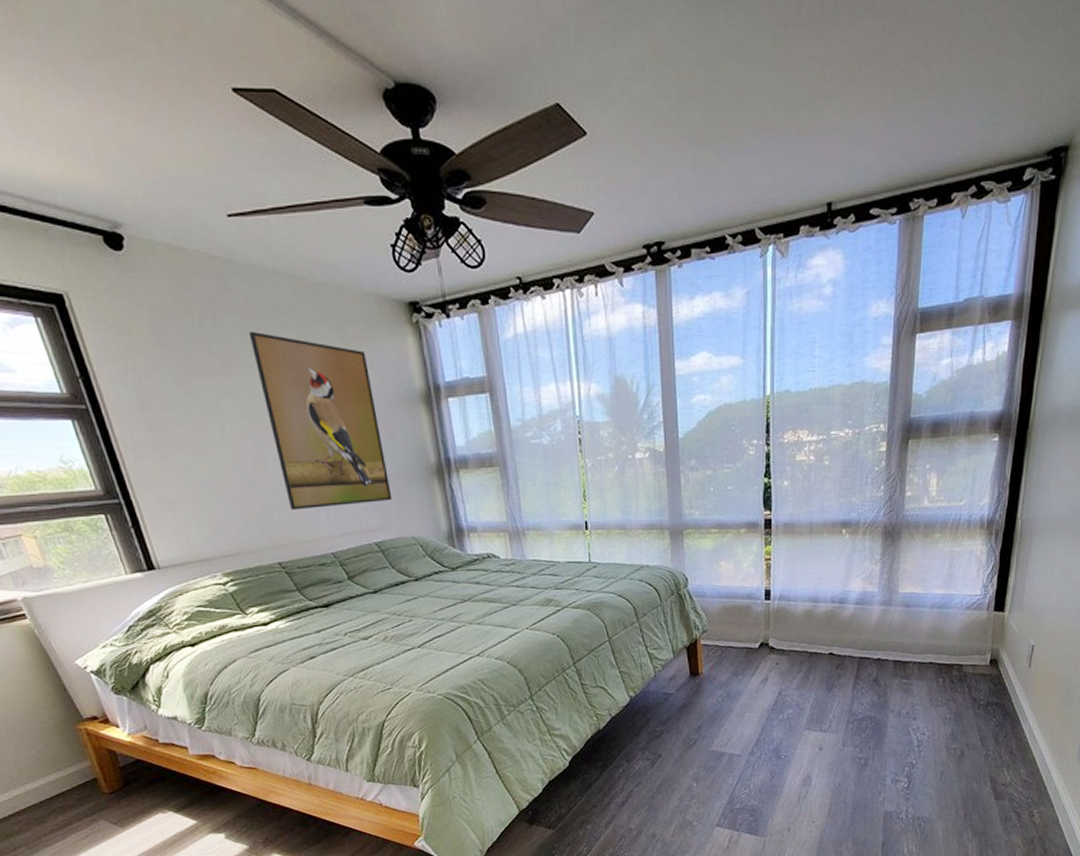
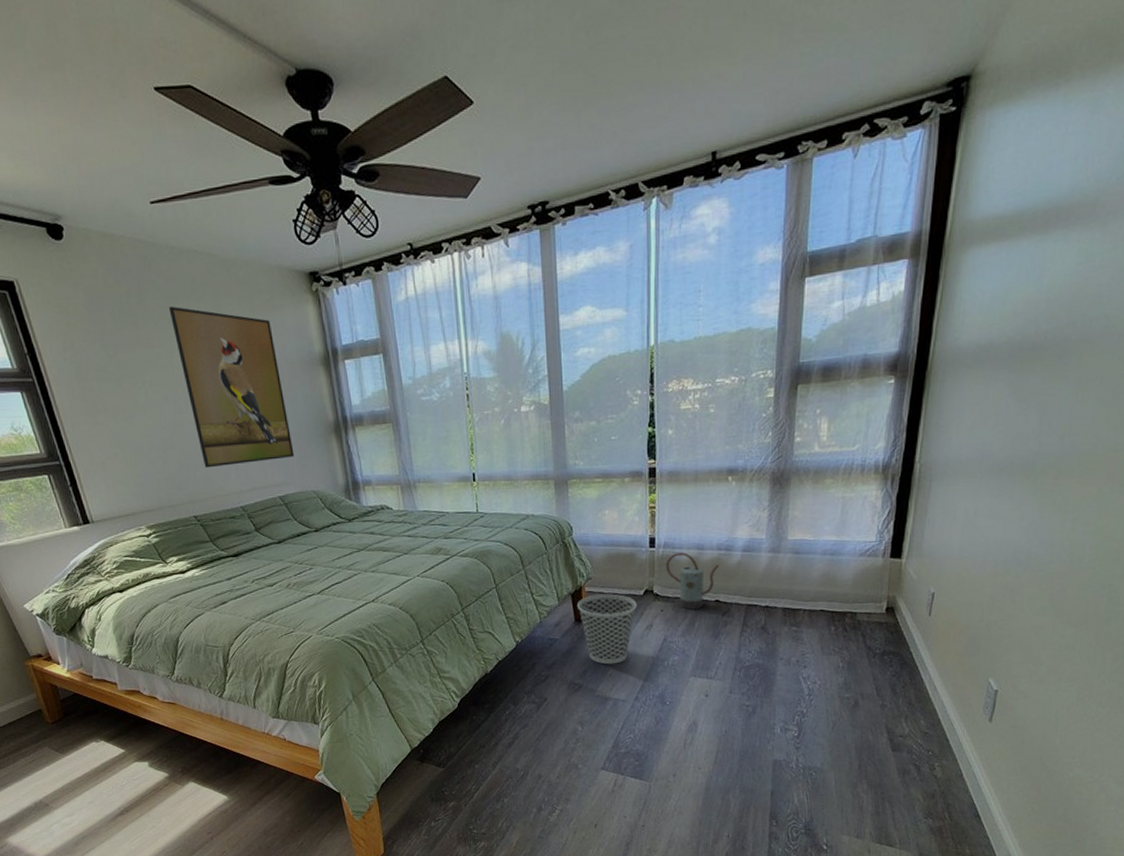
wastebasket: none [693,647,752,719] -> present [577,594,637,665]
watering can: none [780,605,833,663] -> present [665,552,719,610]

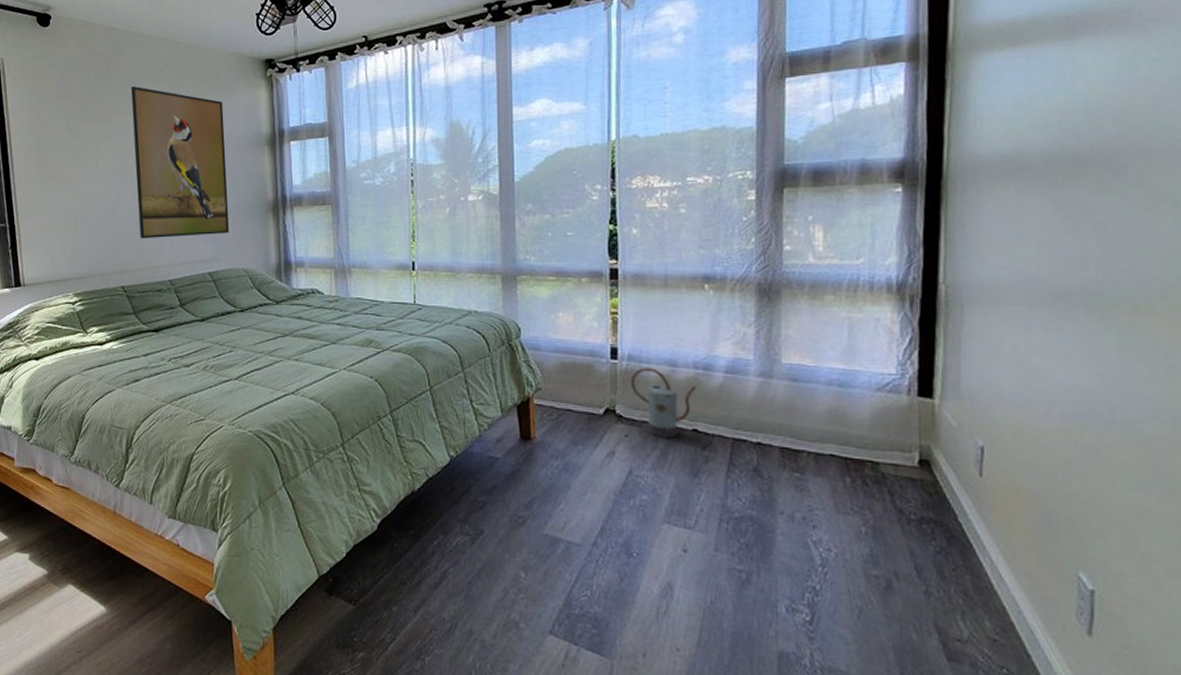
wastebasket: present [577,594,637,665] -> none [524,409,596,497]

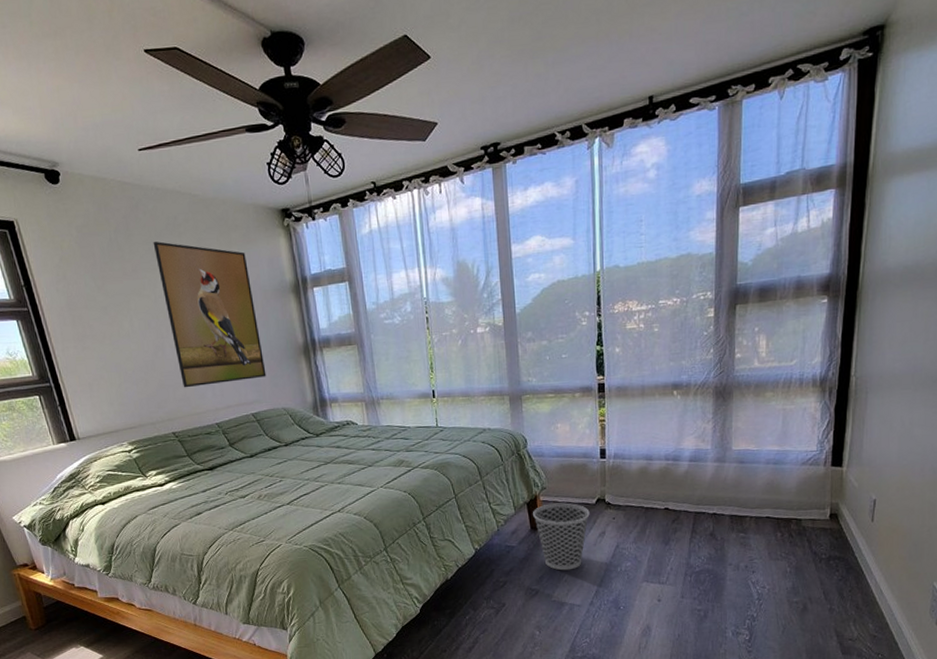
wastebasket: none [524,409,596,497] -> present [533,502,590,571]
watering can: present [630,367,696,438] -> none [616,462,667,517]

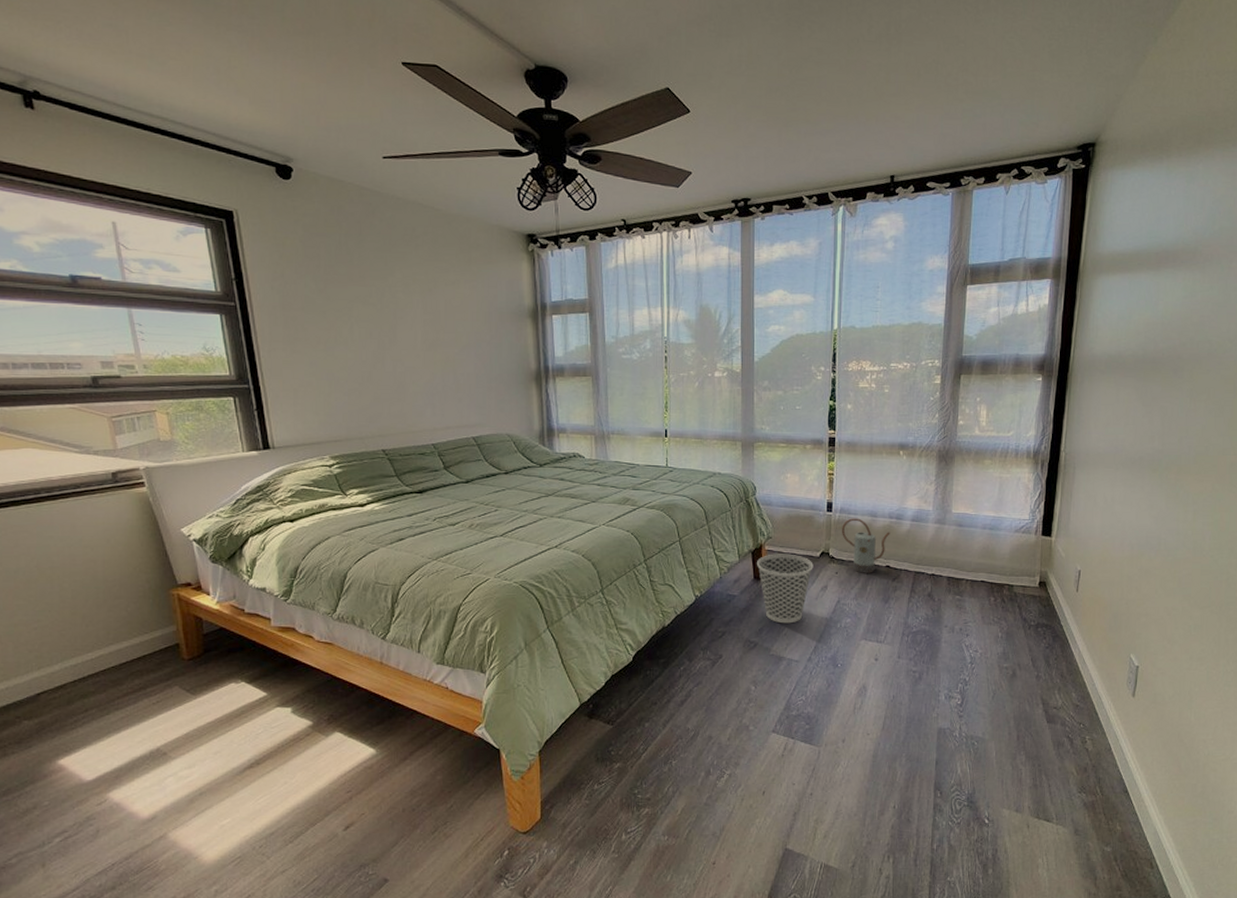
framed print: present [153,241,267,388] -> none [386,251,493,404]
watering can: none [616,462,667,517] -> present [841,518,890,573]

